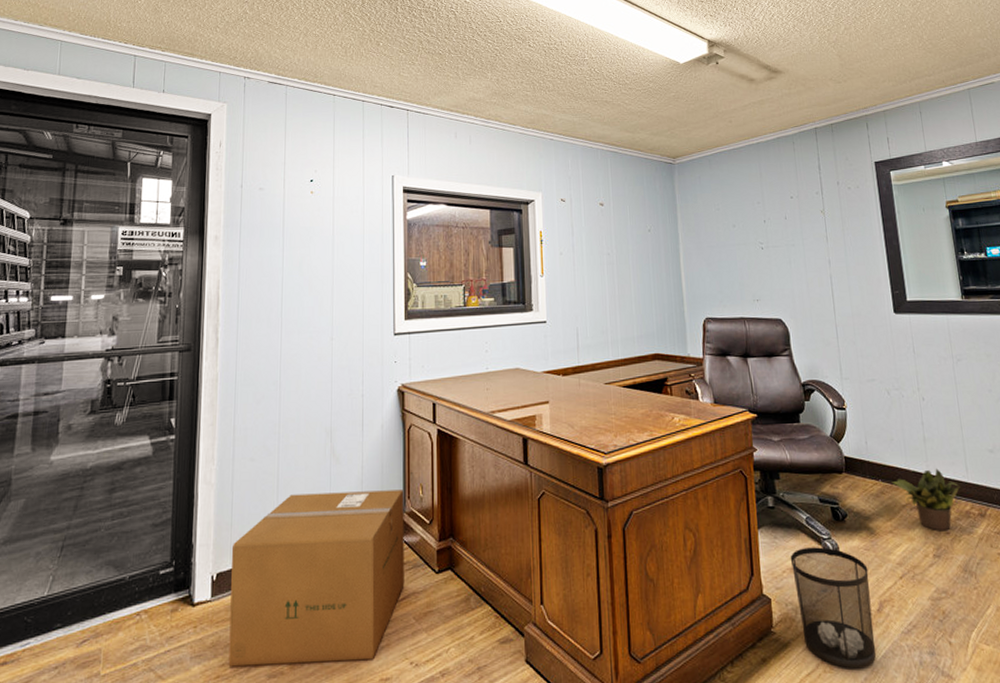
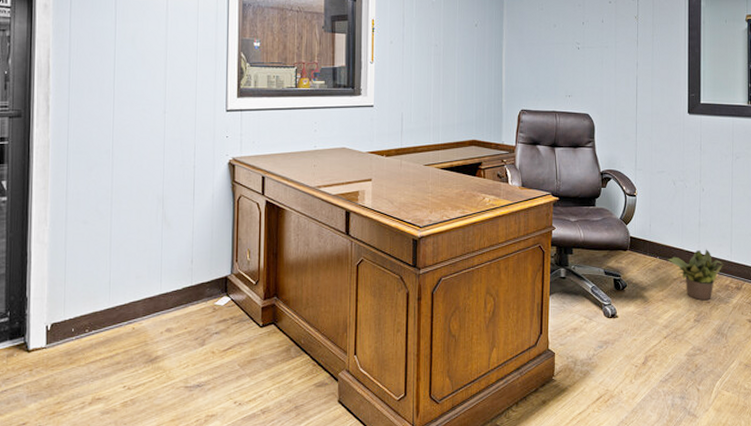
box: present [228,489,405,667] -> none [63,253,232,405]
waste bin: present [790,547,876,669] -> none [574,311,639,410]

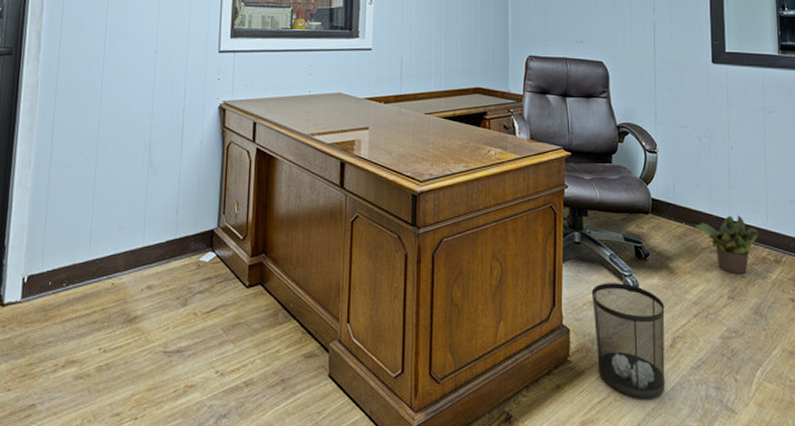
waste bin: none [574,311,639,410] -> present [591,283,665,399]

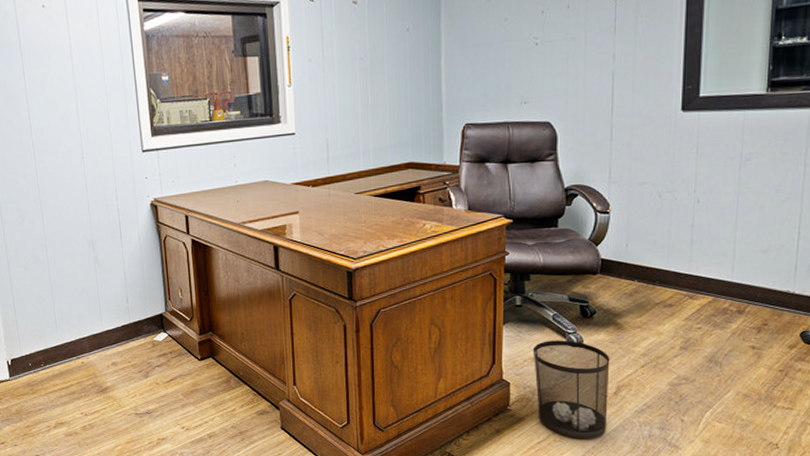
potted plant: present [694,215,760,275] -> none [648,269,722,327]

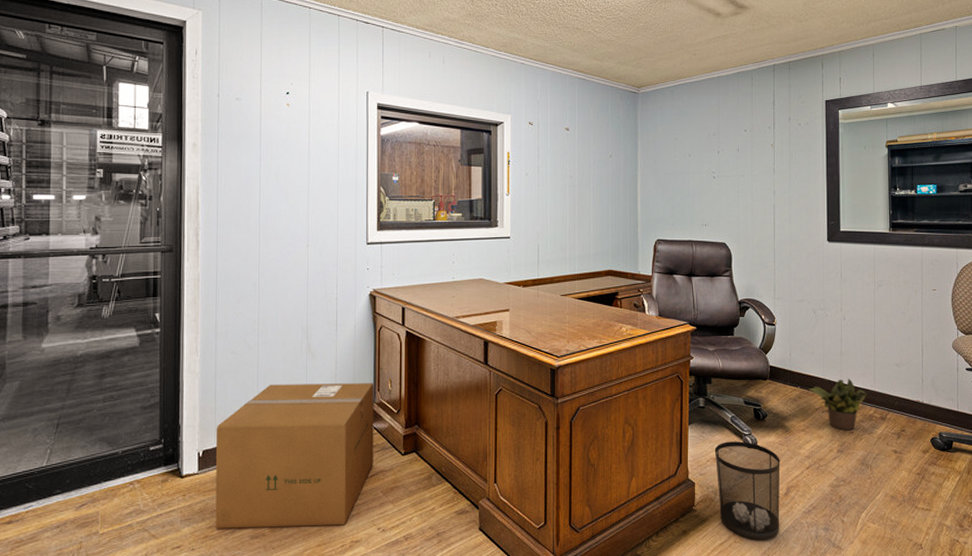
box: none [20,292,172,428] -> present [215,383,374,529]
potted plant: none [648,269,722,327] -> present [808,379,868,431]

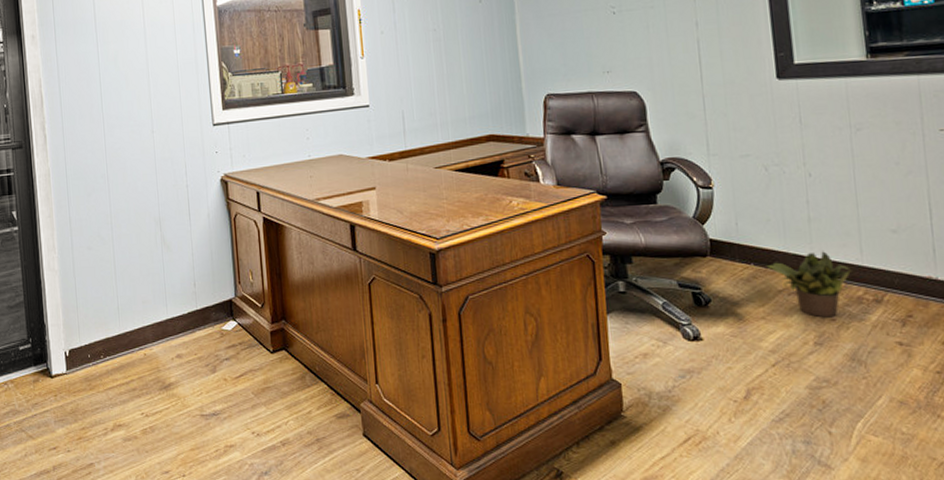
box: present [215,383,374,529] -> none [79,275,242,431]
waste bin: present [714,441,780,541] -> none [643,333,741,455]

